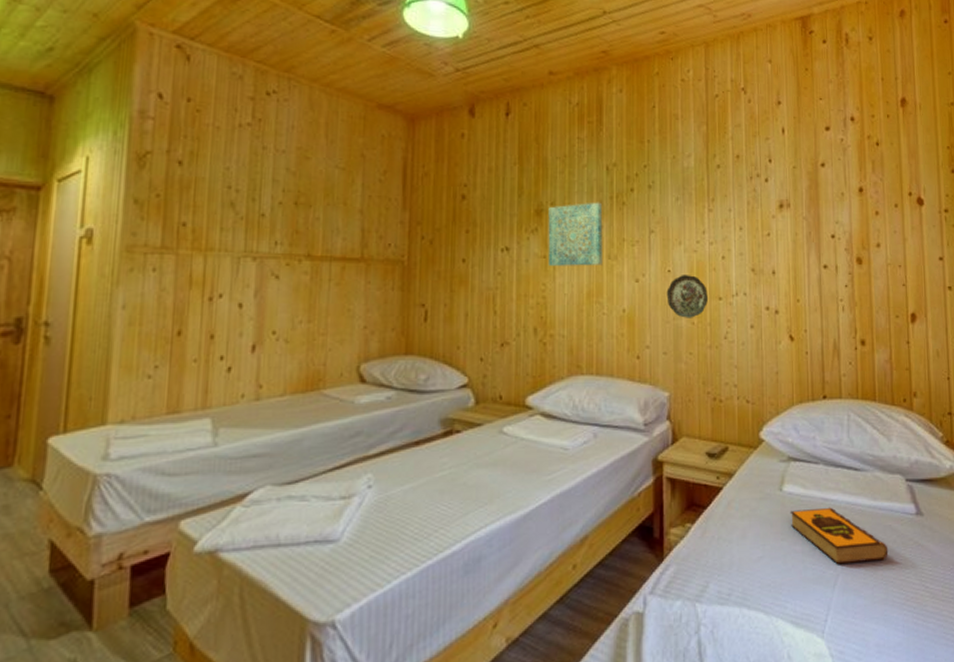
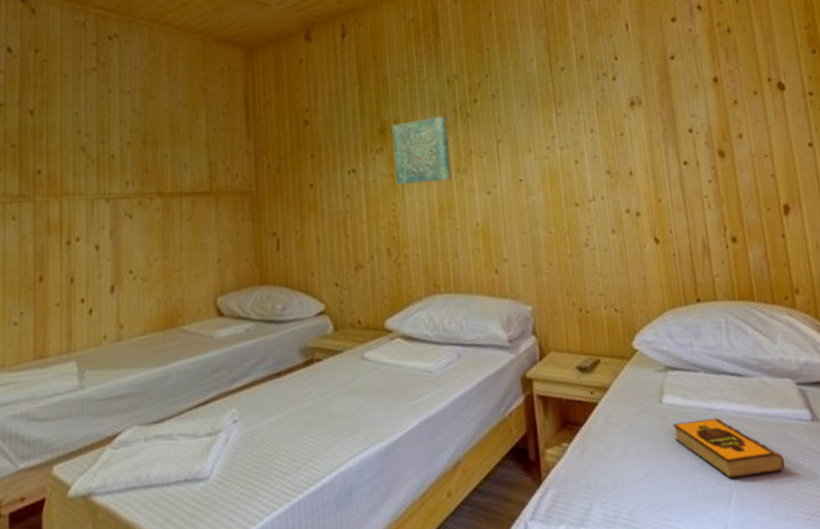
decorative plate: present [666,275,708,318] -> none [520,182,564,228]

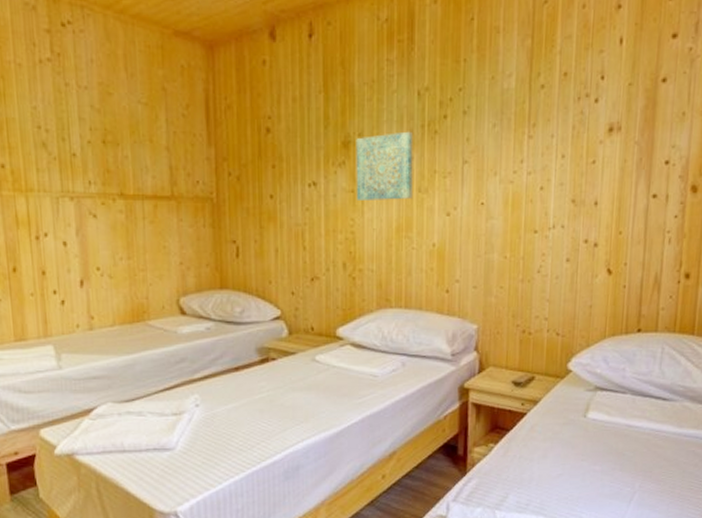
hardback book: present [672,417,786,479] -> none [592,433,689,483]

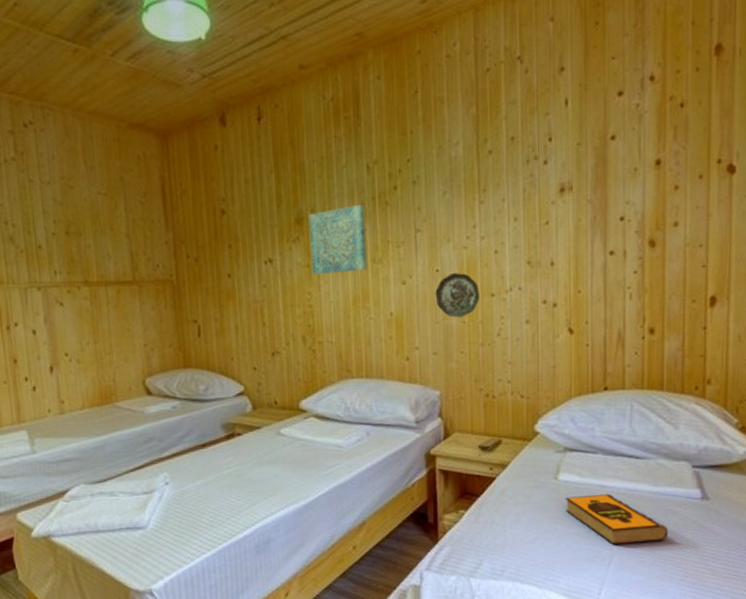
decorative plate: none [478,207,523,252] -> present [435,273,479,318]
hardback book: none [592,433,689,483] -> present [565,493,669,545]

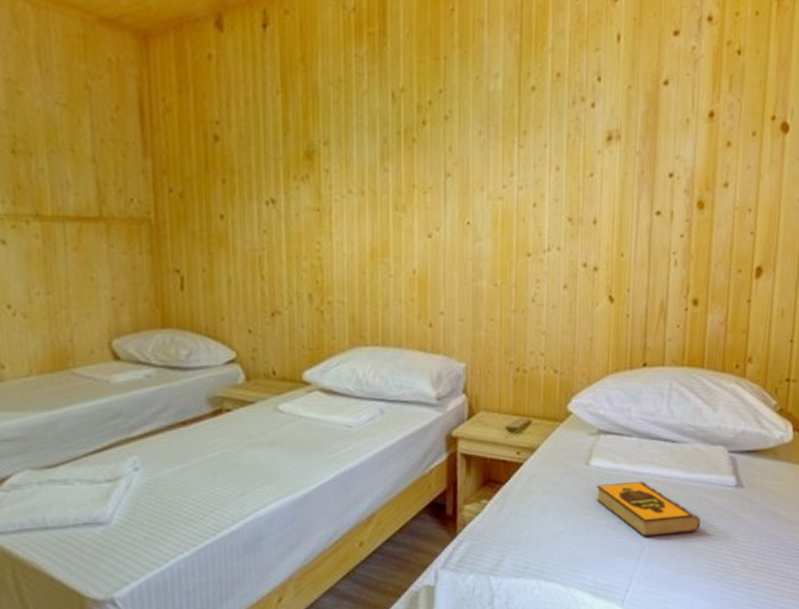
wall art: present [309,204,367,274] -> none [321,139,388,220]
decorative plate: present [435,273,479,318] -> none [465,227,514,279]

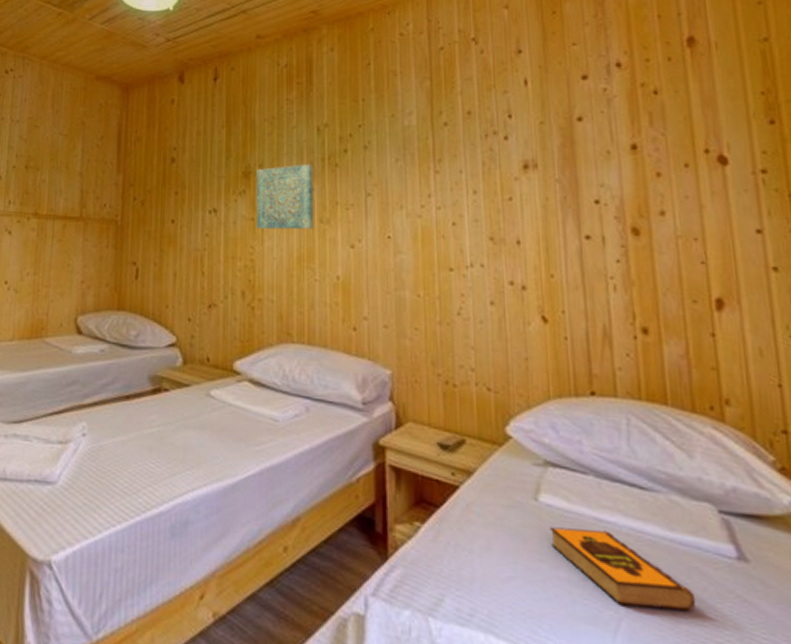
wall art: none [321,139,388,220] -> present [256,164,314,230]

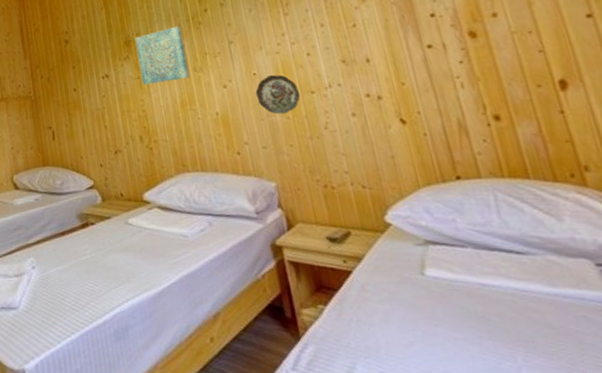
decorative plate: none [386,242,436,290] -> present [255,74,300,114]
hardback book: present [549,527,696,612] -> none [439,293,590,355]

